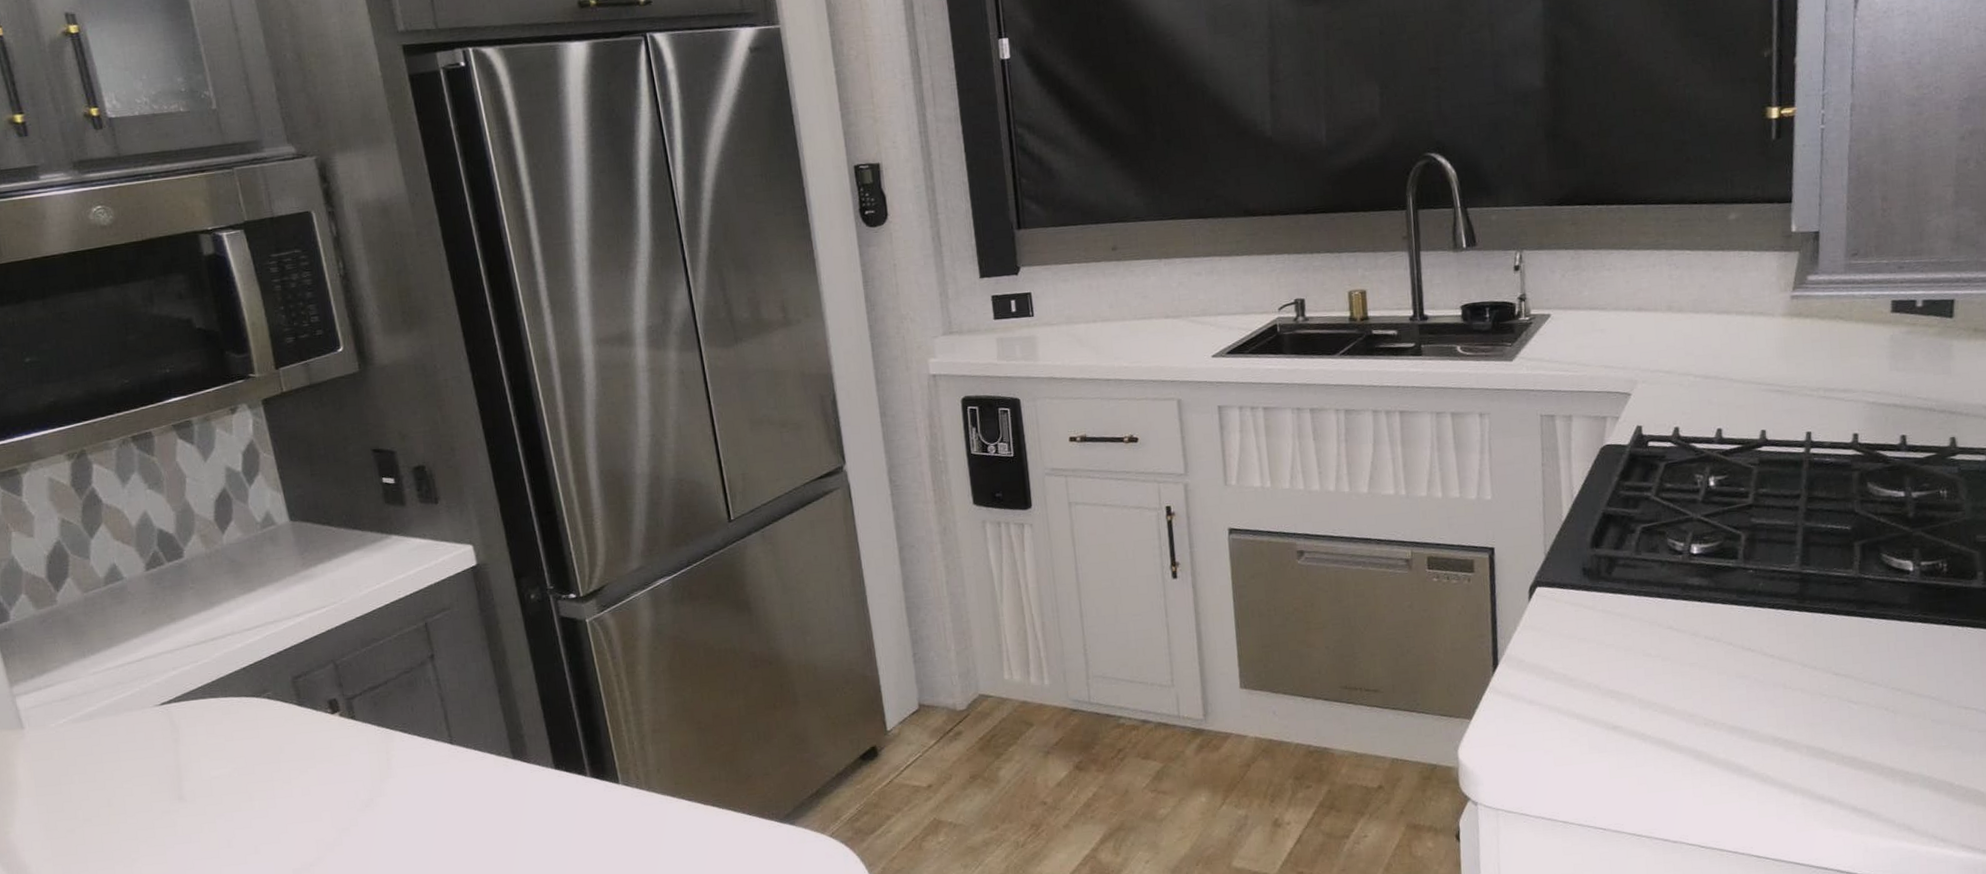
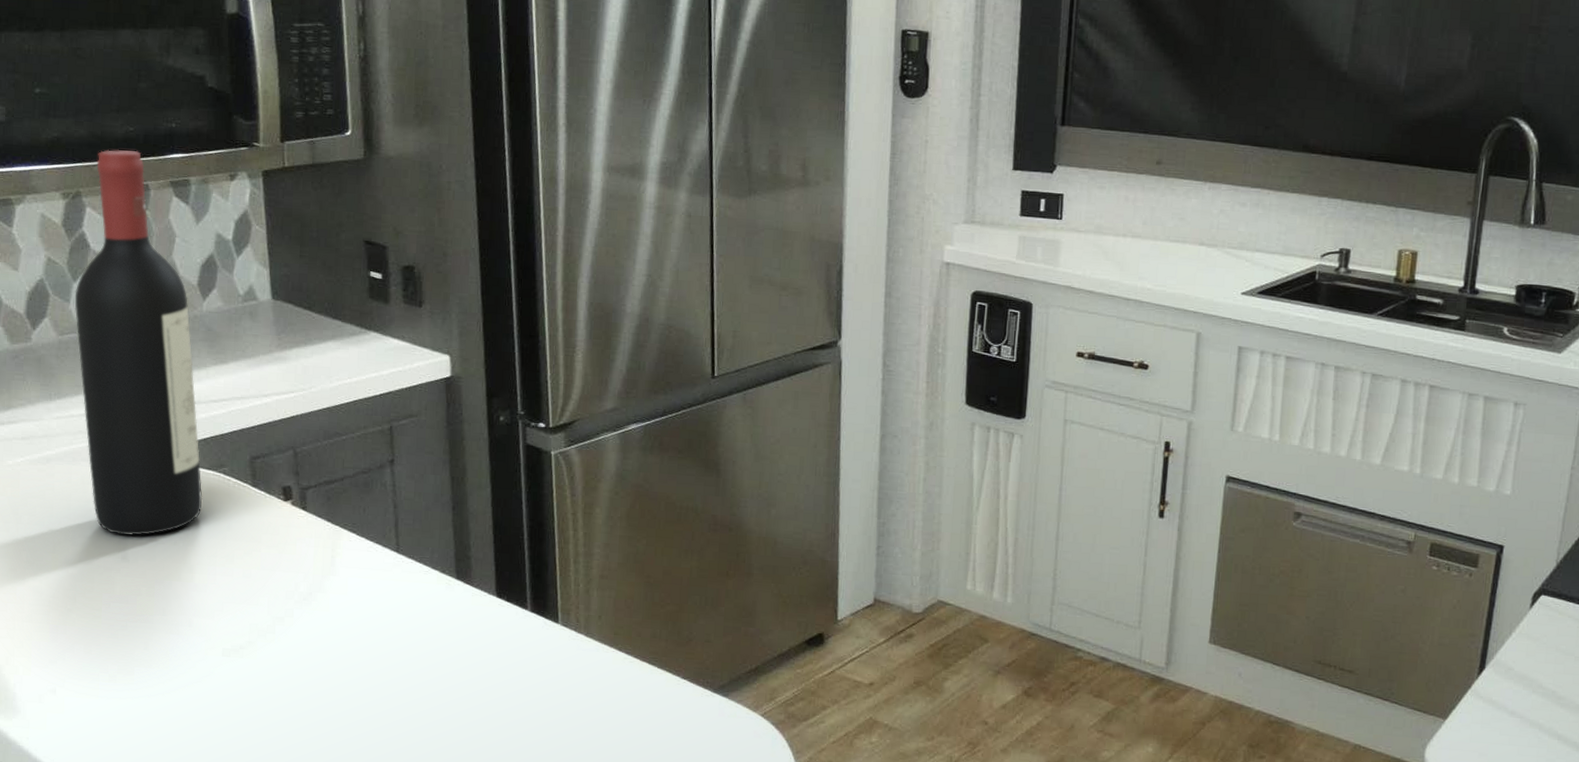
wine bottle: none [93,402,252,777] -> present [74,149,203,536]

